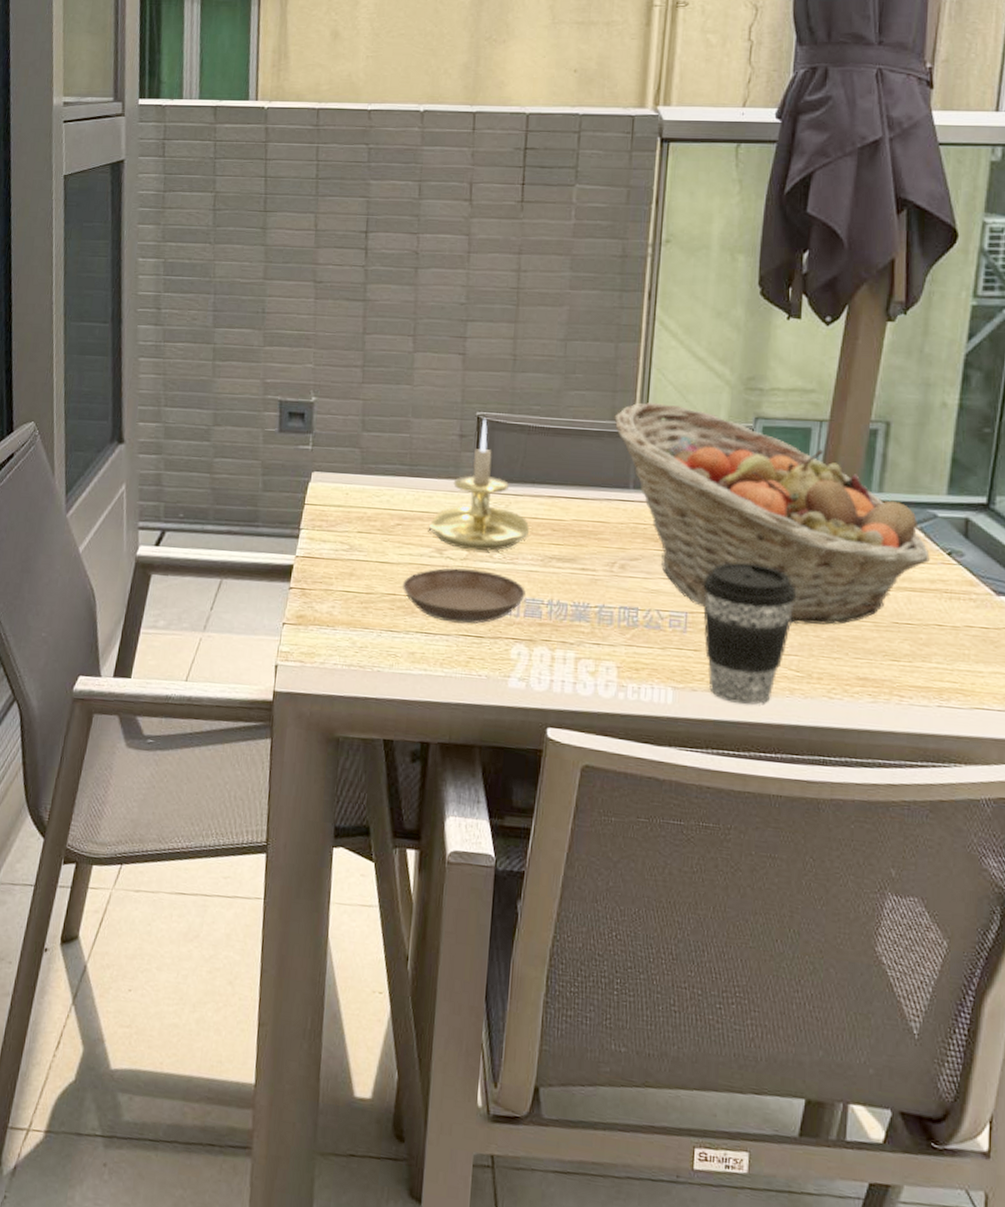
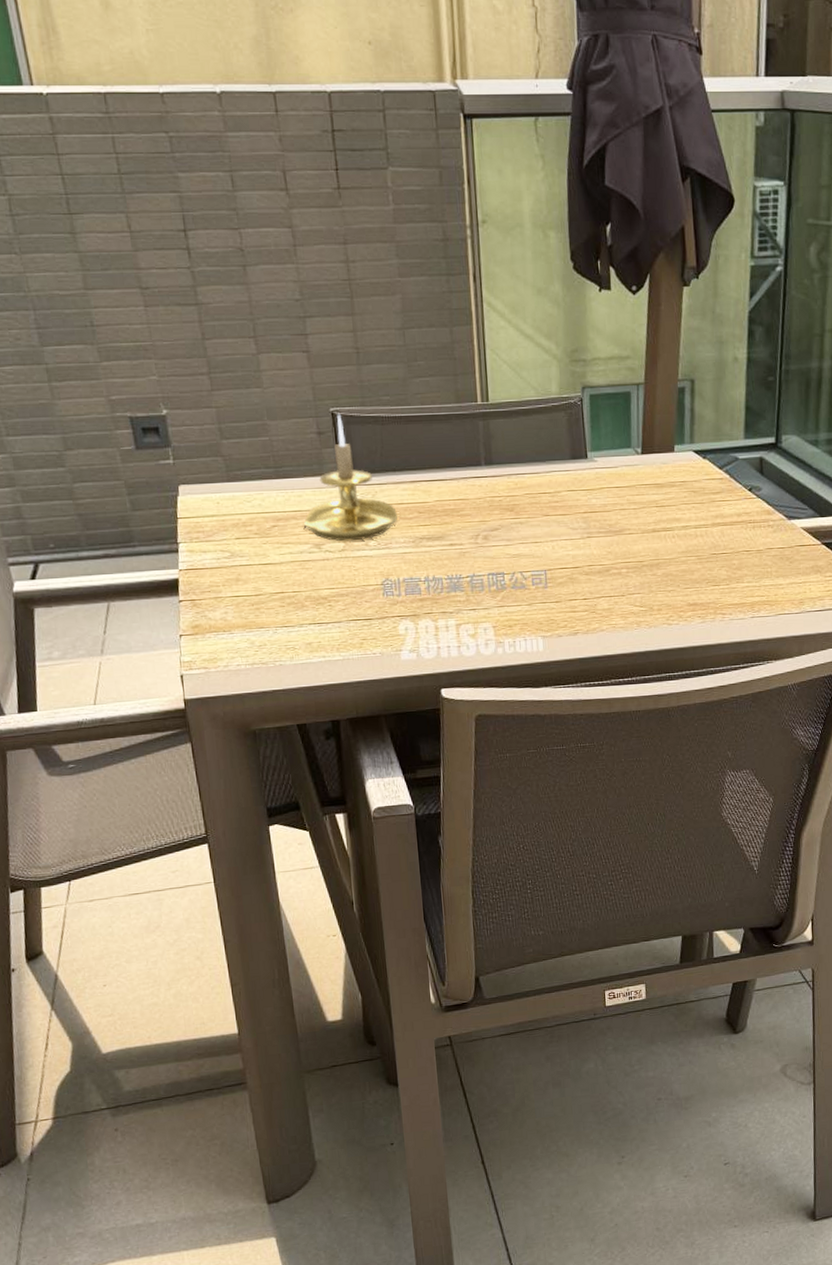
saucer: present [402,568,526,625] -> none [288,558,404,610]
fruit basket: present [613,402,930,625] -> none [457,381,735,567]
coffee cup: present [703,562,797,705] -> none [556,519,634,641]

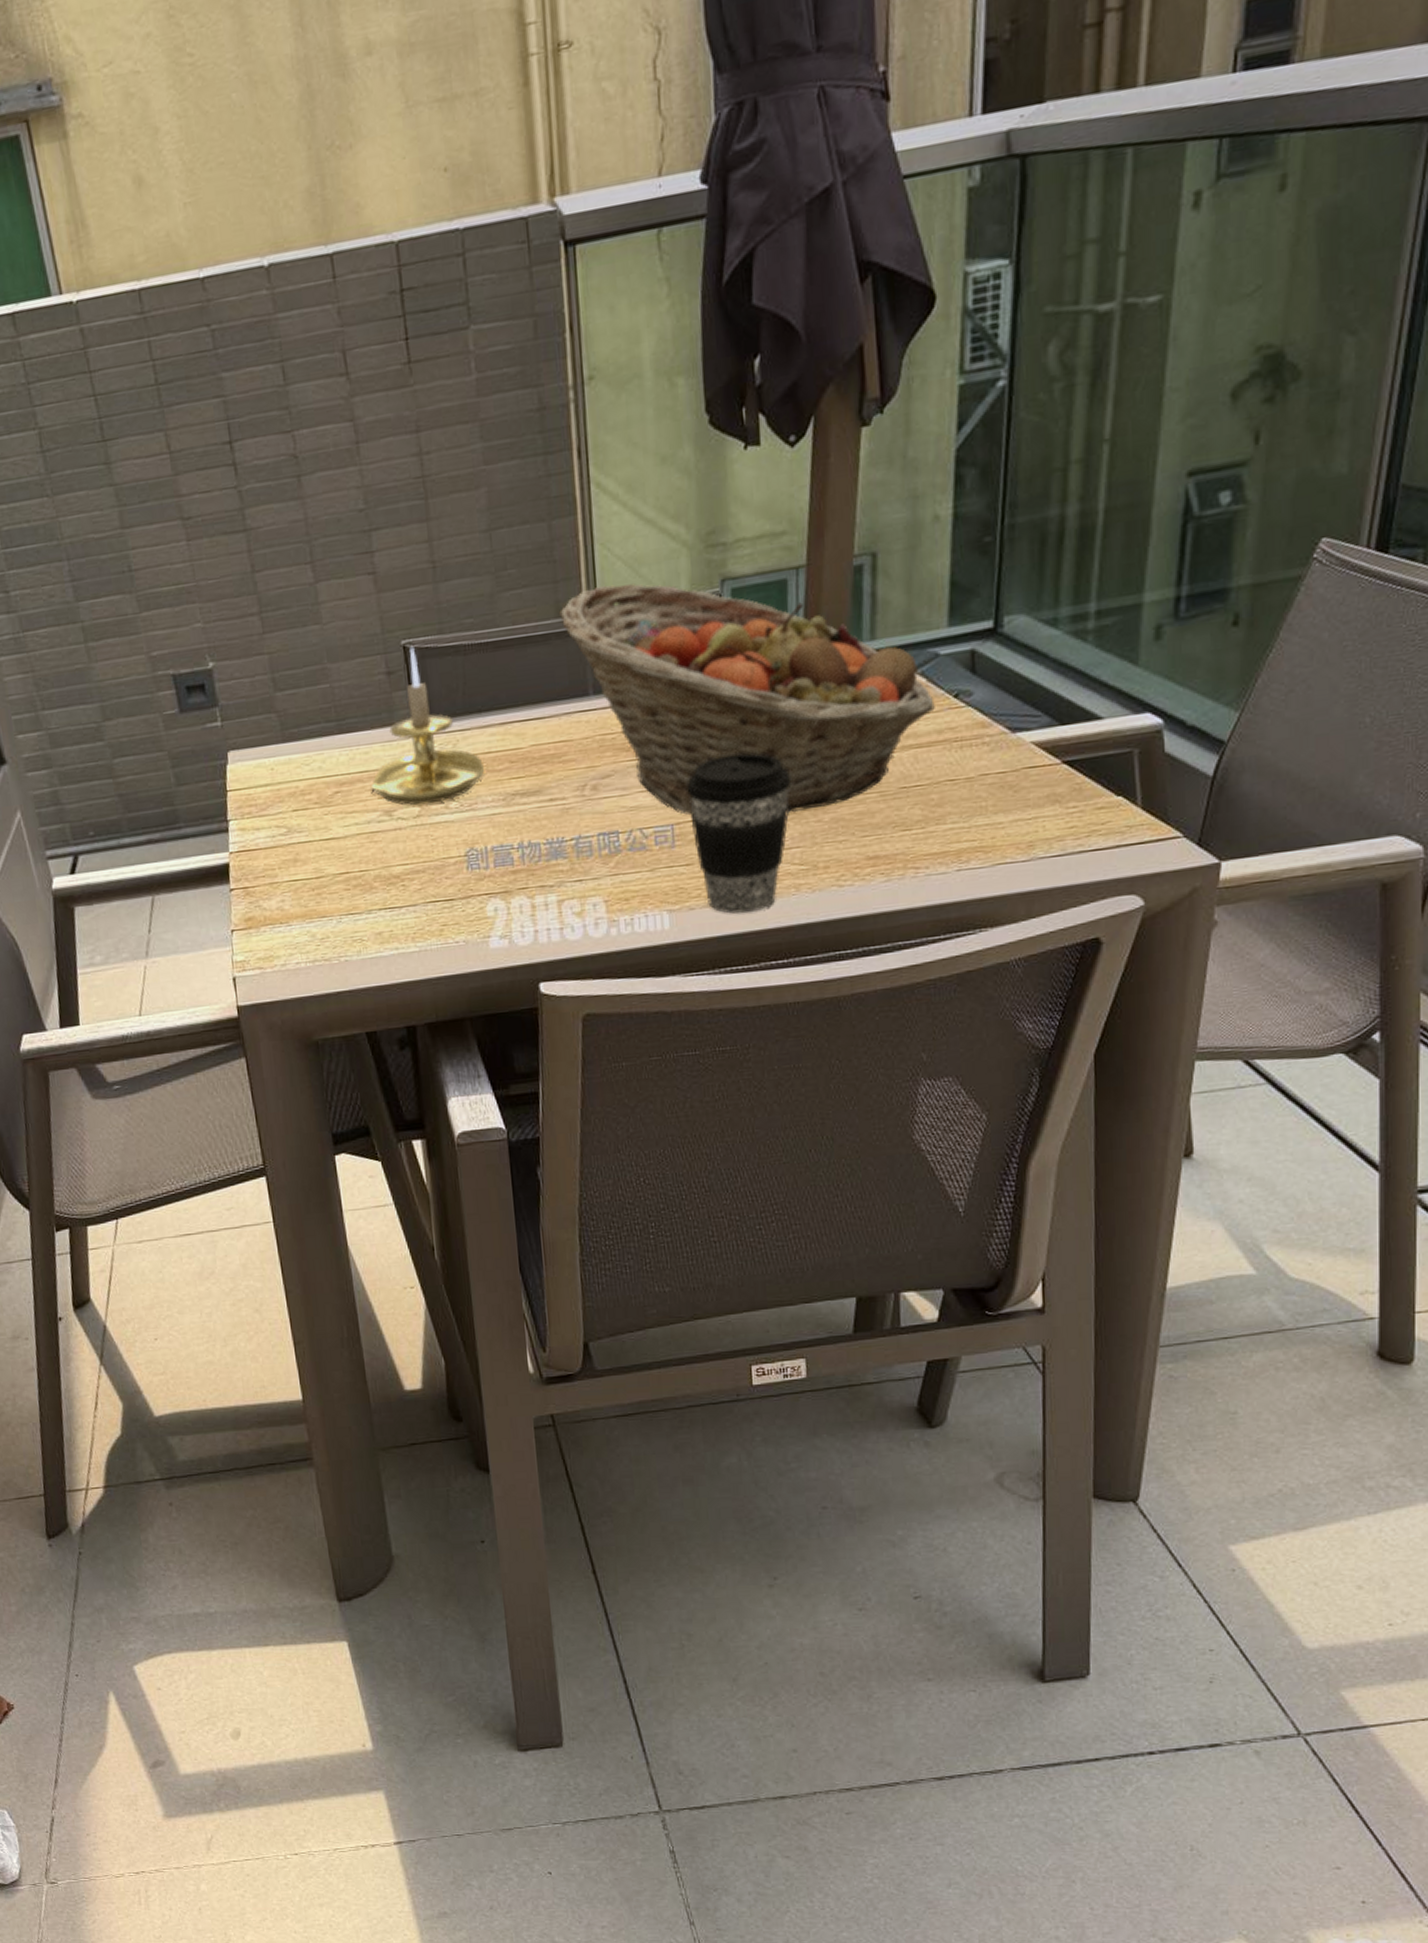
fruit basket: none [457,381,735,567] -> present [558,584,935,816]
coffee cup: none [556,519,634,641] -> present [686,752,792,914]

